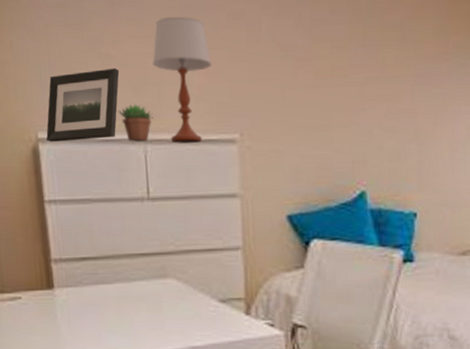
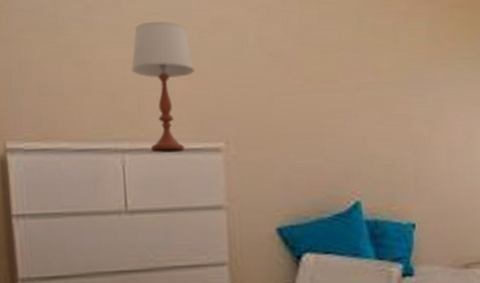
picture frame: present [46,67,120,142] -> none [15,74,96,152]
succulent plant: present [118,103,153,142] -> none [94,111,132,152]

